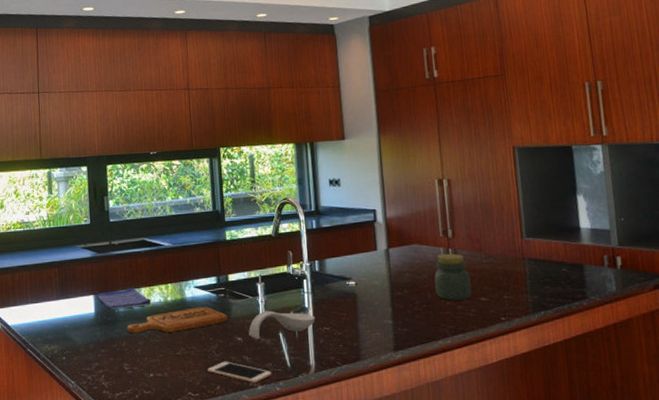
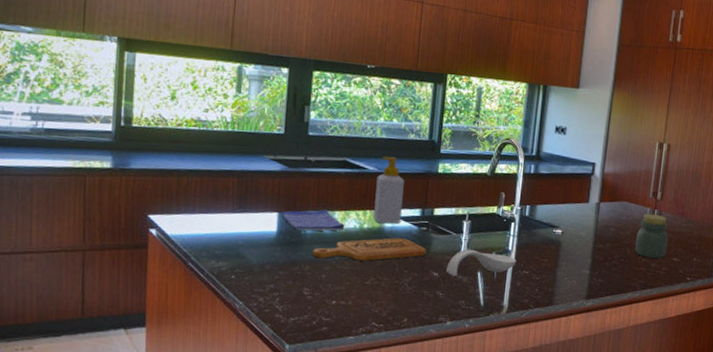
soap bottle: none [173,230,200,295] -> present [373,156,404,224]
cell phone: present [207,361,272,383] -> none [396,294,464,318]

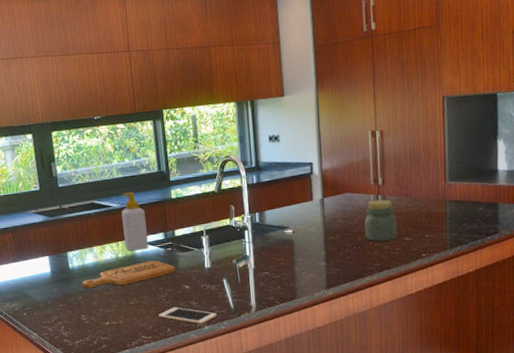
dish towel: present [281,209,345,231] -> none [51,247,104,268]
cell phone: none [396,294,464,318] -> present [158,307,217,324]
spoon rest: present [446,249,517,276] -> none [195,260,256,286]

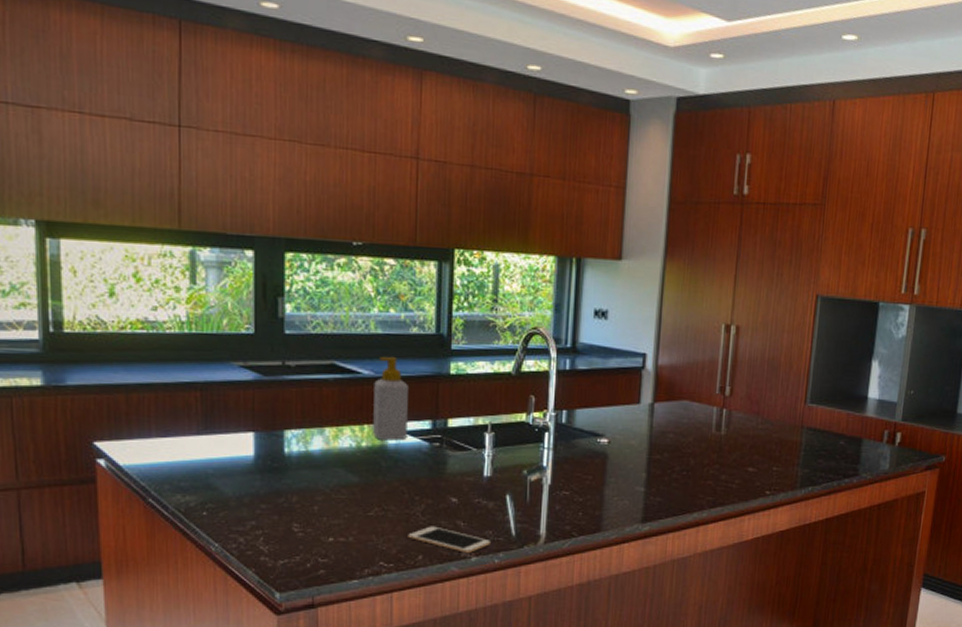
cutting board: present [82,260,175,289] -> none [300,457,441,487]
jar: present [364,199,397,242] -> none [700,414,741,469]

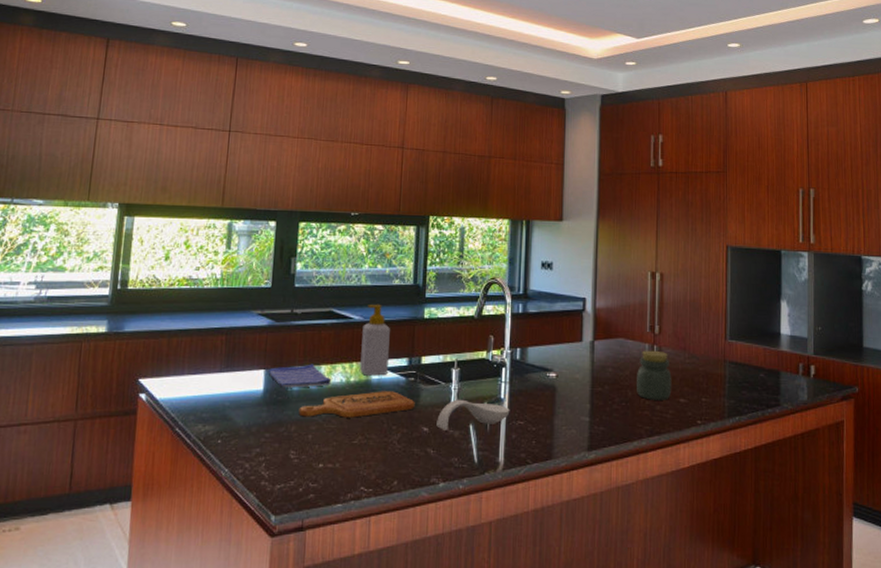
dish towel: none [258,426,338,454] -> present [268,364,332,388]
cutting board: none [300,457,441,487] -> present [298,391,415,418]
cell phone: present [408,526,492,553] -> none [385,453,457,479]
spoon rest: none [467,467,554,501] -> present [436,399,510,430]
jar: none [700,414,741,469] -> present [637,350,672,400]

